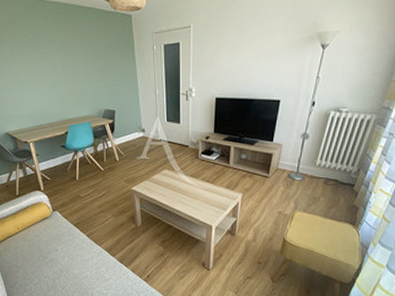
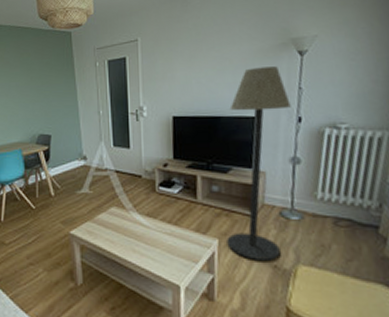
floor lamp: none [248,57,309,208] -> present [227,66,291,261]

